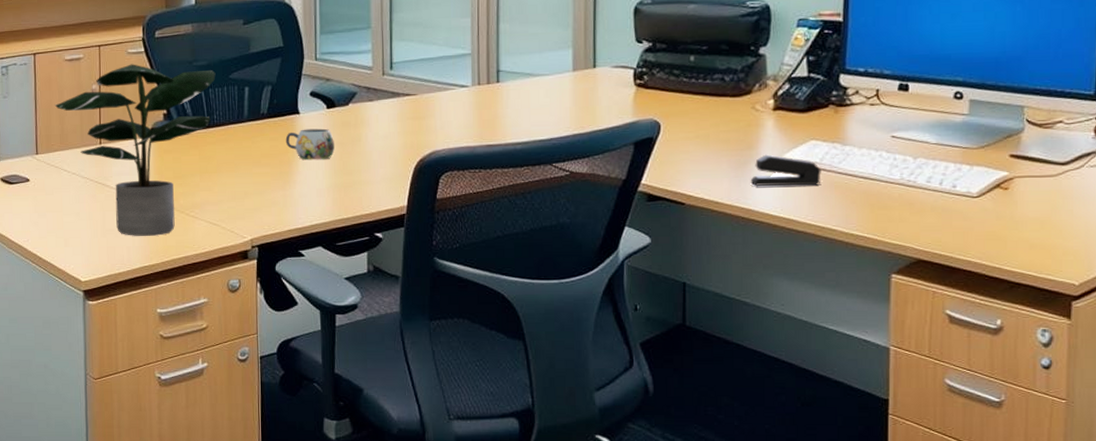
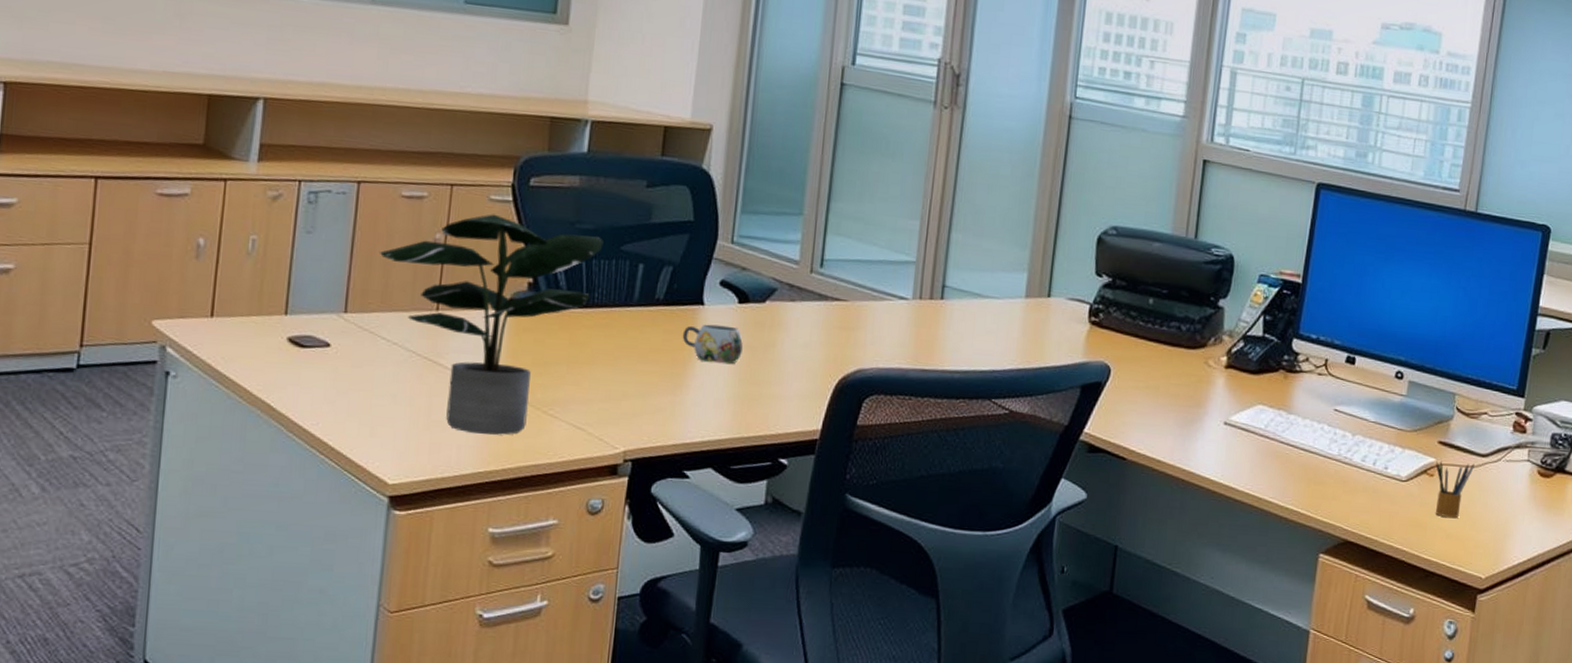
stapler: present [750,154,821,187] -> none [1194,414,1265,453]
pencil box: none [1009,172,1054,229] -> present [1435,460,1475,519]

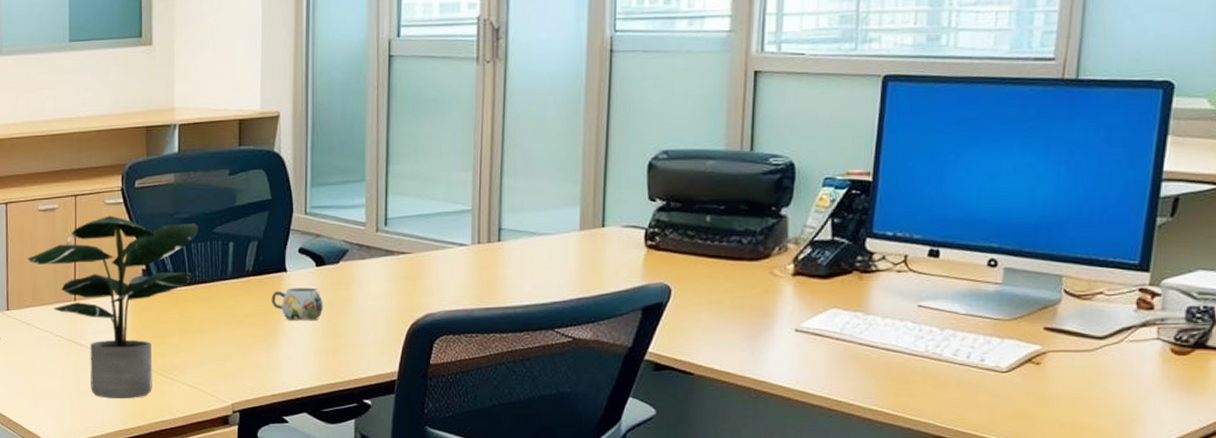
pencil box: present [1435,460,1475,519] -> none [1042,347,1090,407]

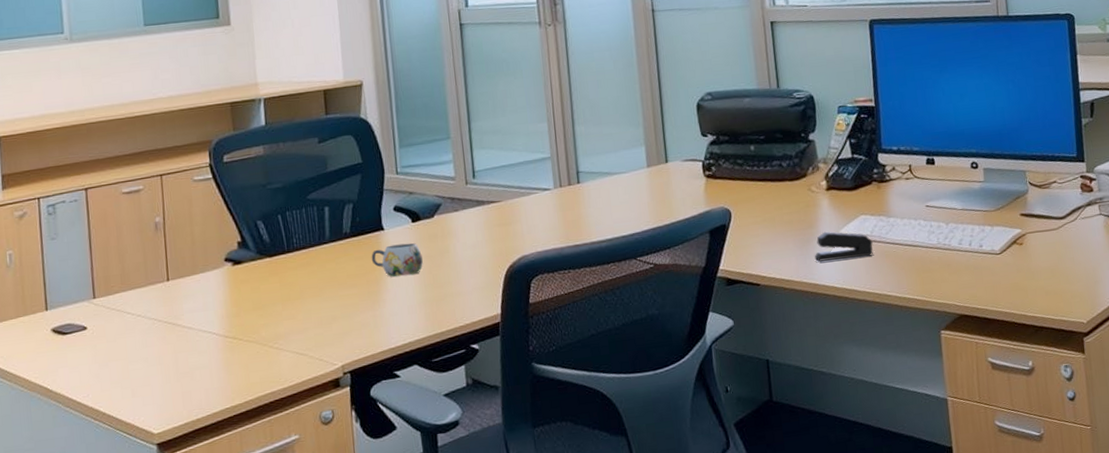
potted plant: present [27,215,199,400] -> none [112,191,293,378]
stapler: none [764,323,841,357] -> present [814,231,873,263]

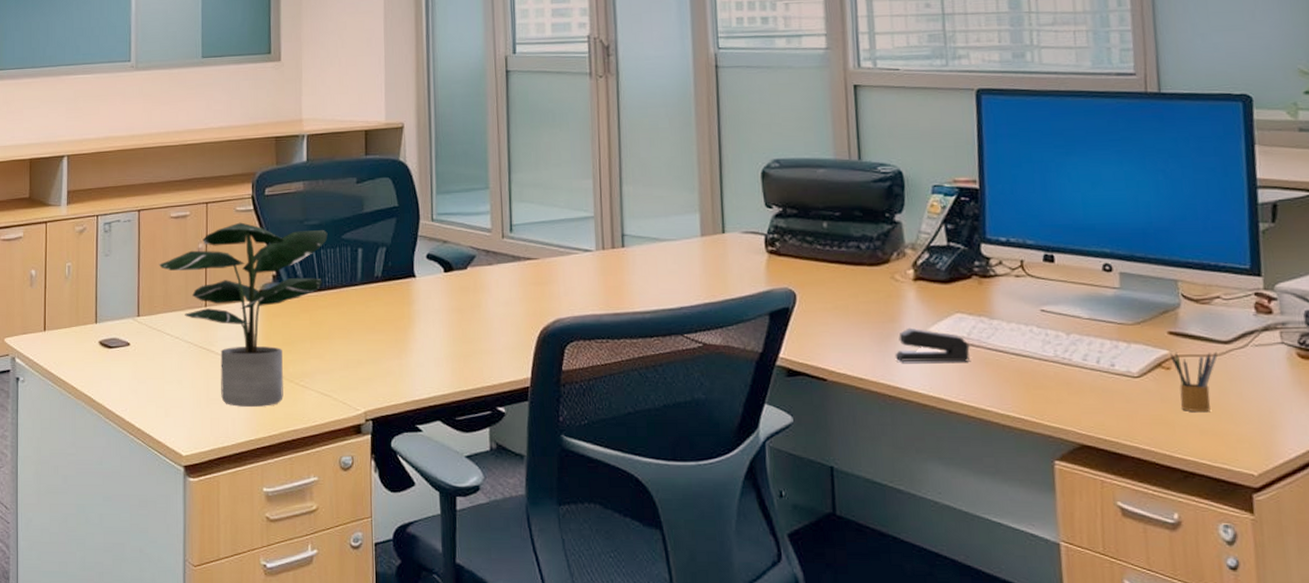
potted plant: none [112,191,293,378] -> present [158,222,328,408]
mug: present [371,243,423,277] -> none [401,293,453,327]
pencil box: none [1022,226,1056,278] -> present [1170,351,1218,413]

